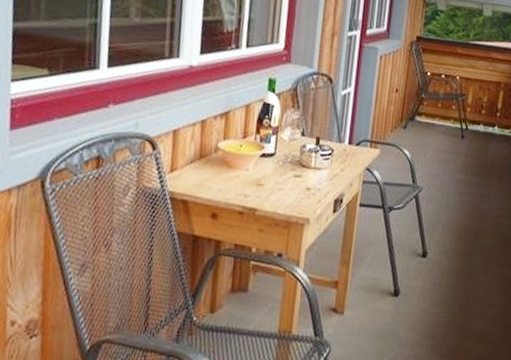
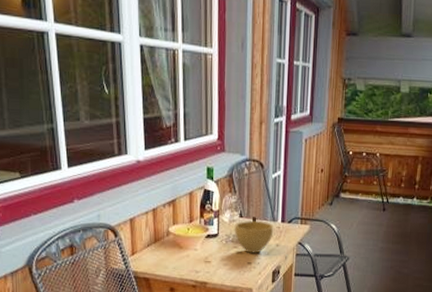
cup: none [293,140,340,178] -> present [234,221,274,253]

